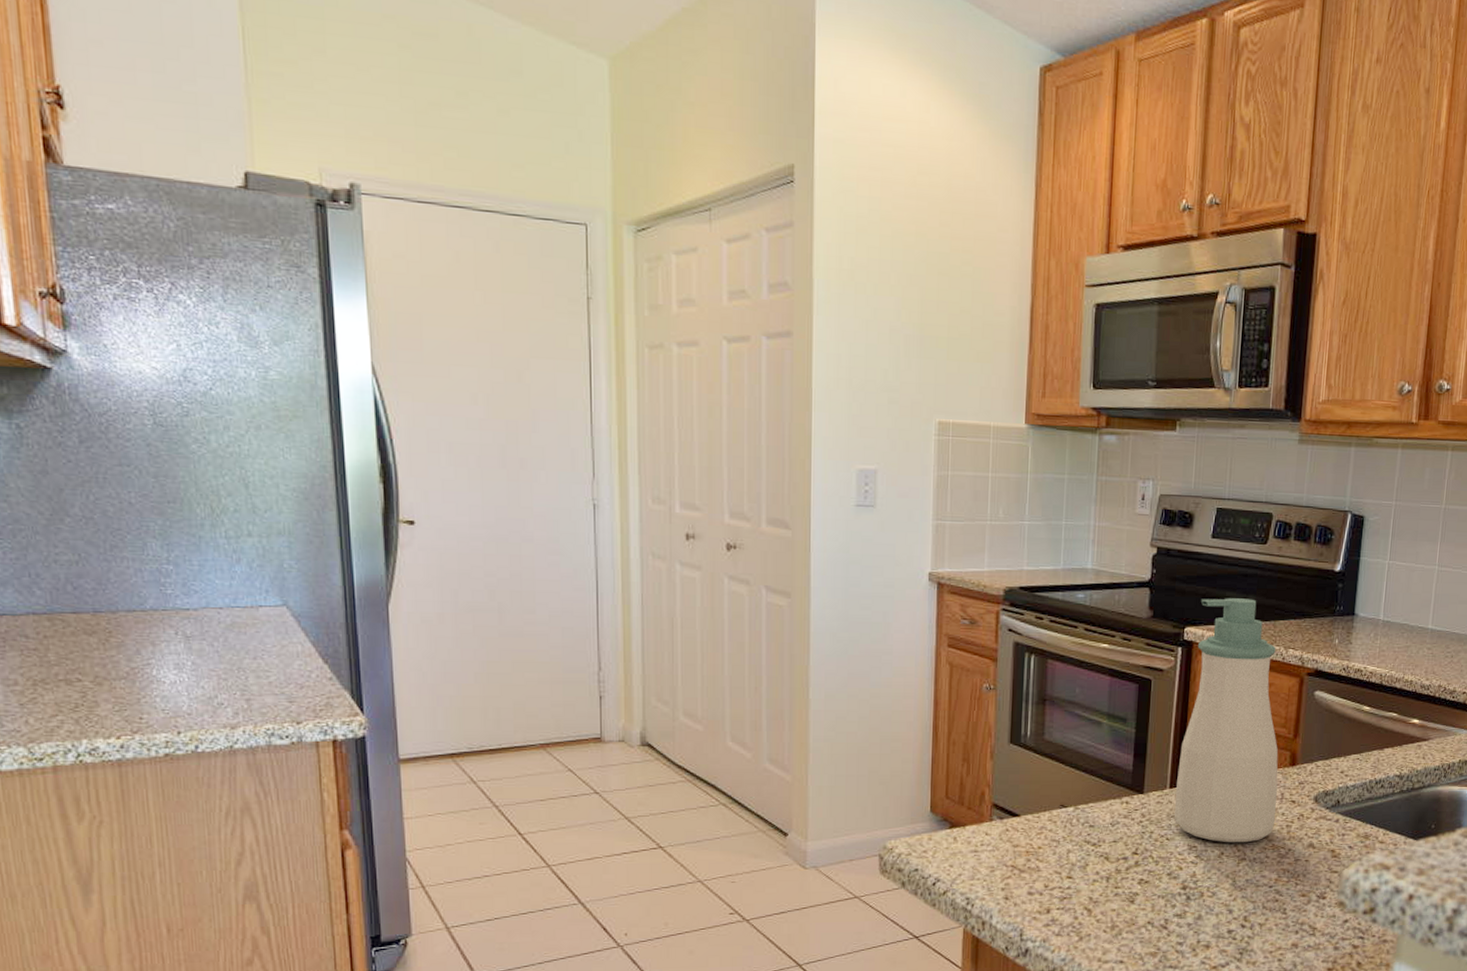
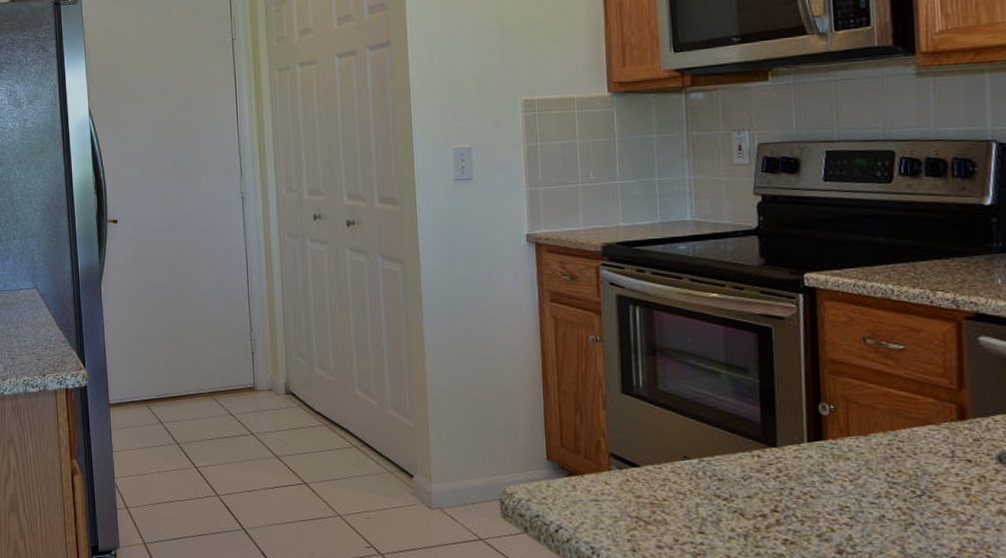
soap bottle: present [1175,598,1278,843] -> none [815,240,947,506]

